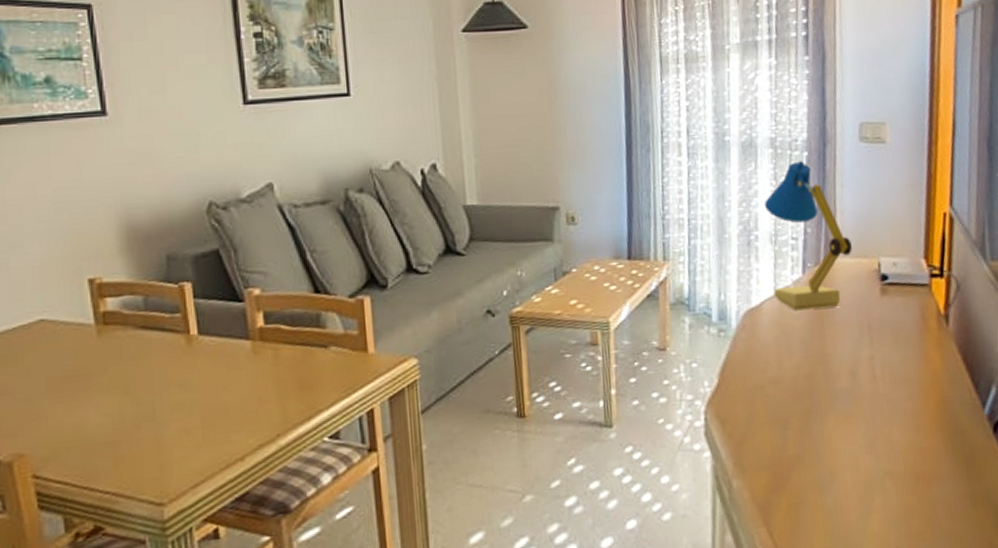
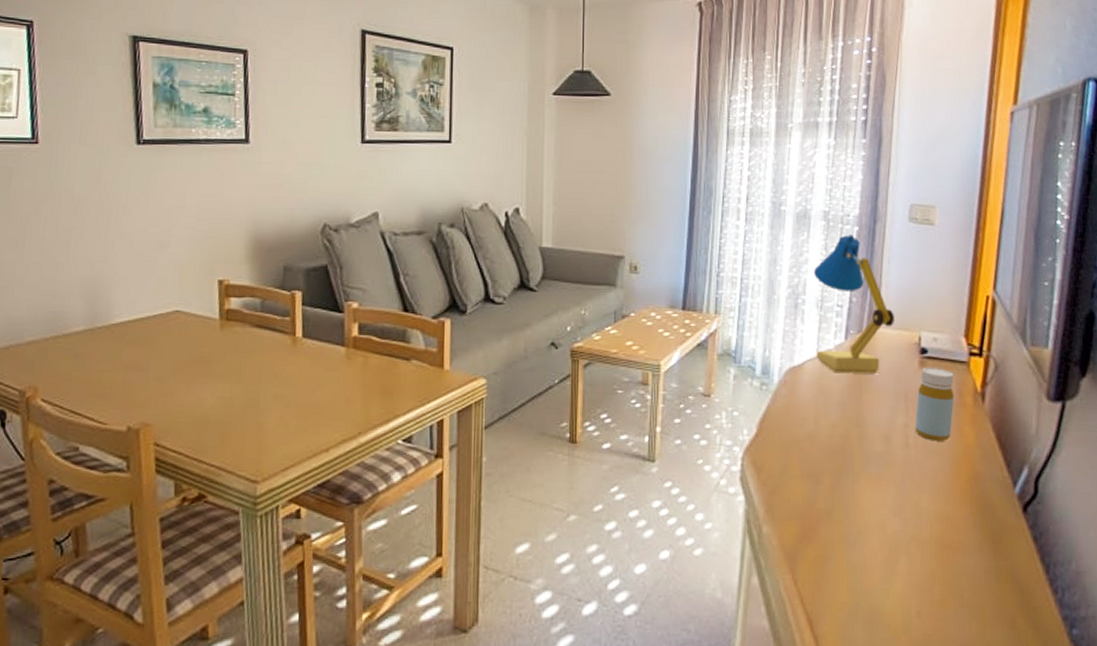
bottle: none [880,294,919,371] -> present [915,368,955,441]

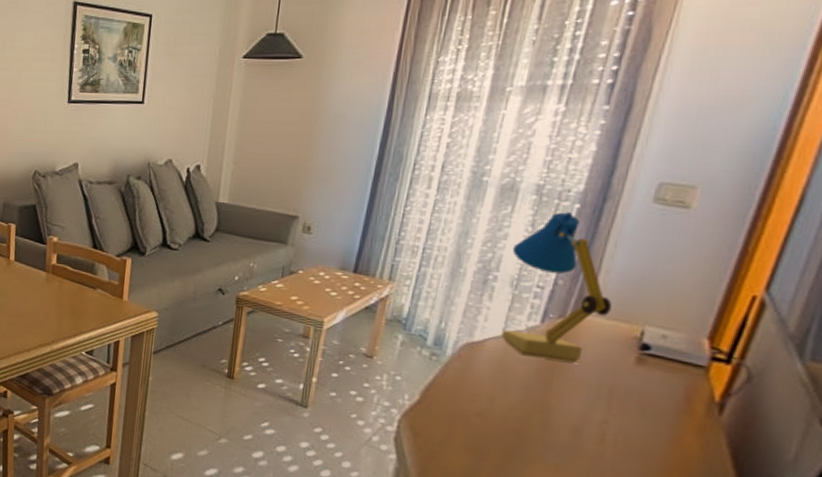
bottle: present [915,368,955,441] -> none [616,365,683,447]

